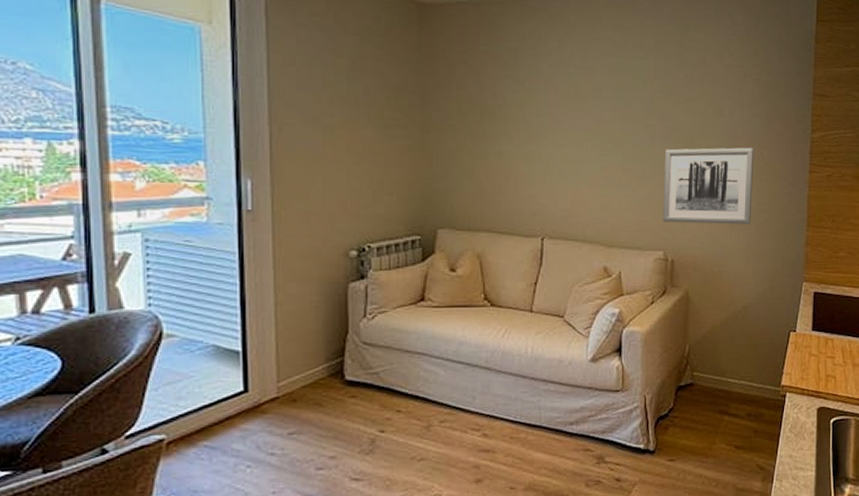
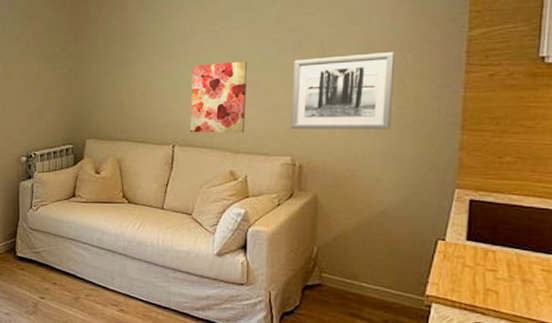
wall art: none [561,146,621,225] -> present [191,61,248,133]

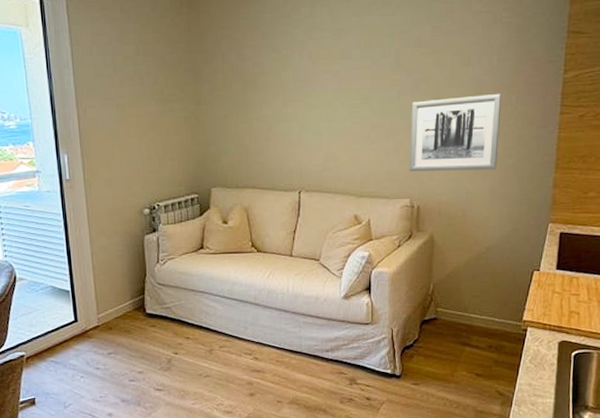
wall art: present [191,61,248,133] -> none [315,103,369,178]

